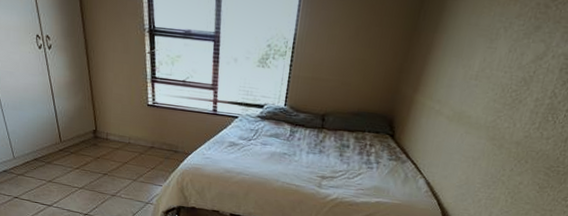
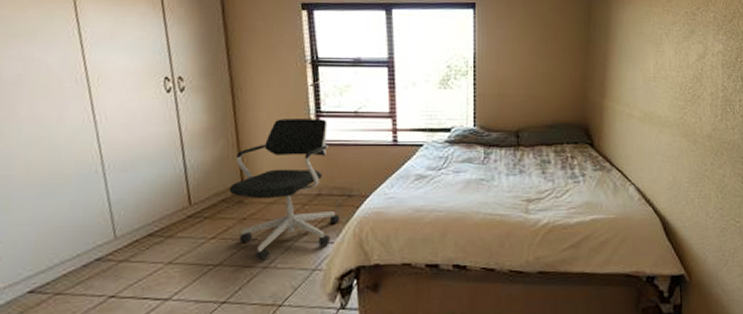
office chair: none [87,80,168,190] -> present [229,119,340,261]

